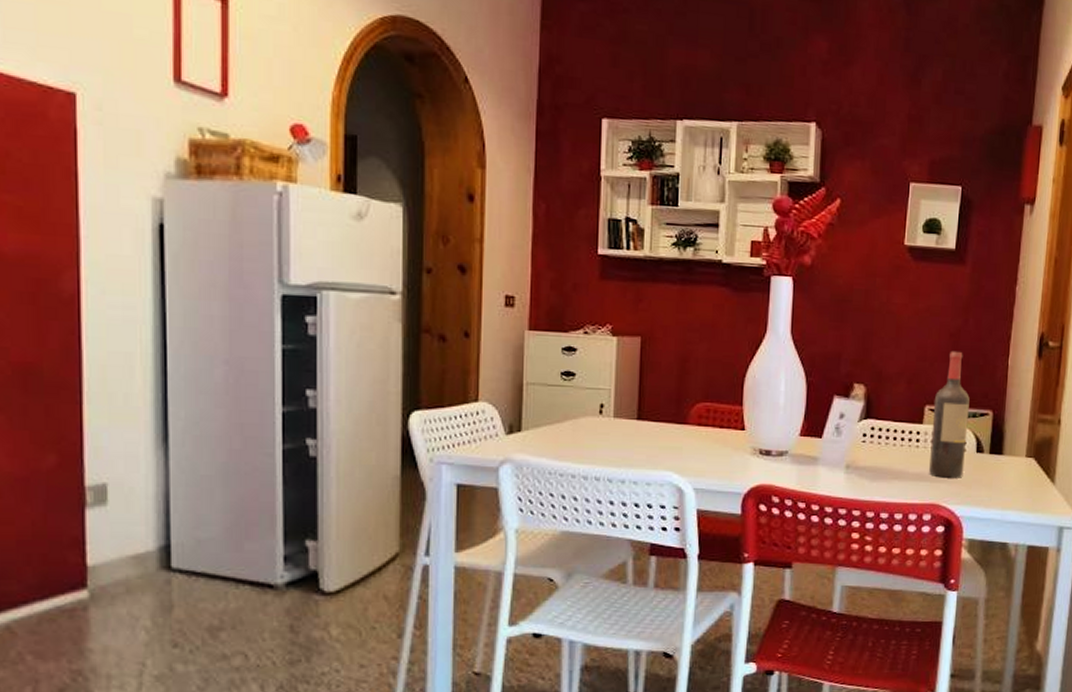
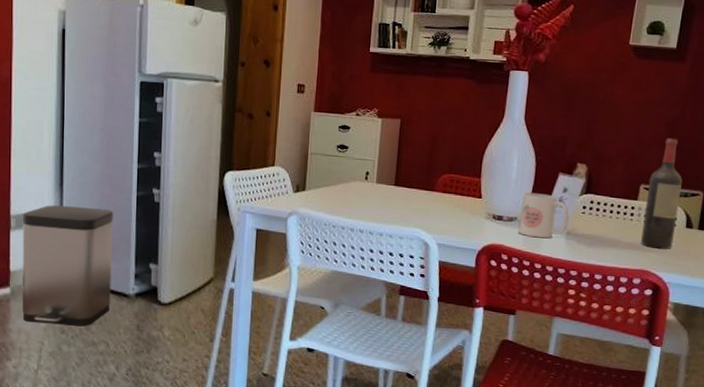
pedal bin: none [105,469,248,636] -> present [22,205,113,327]
mug: none [790,420,848,474] -> present [518,192,569,239]

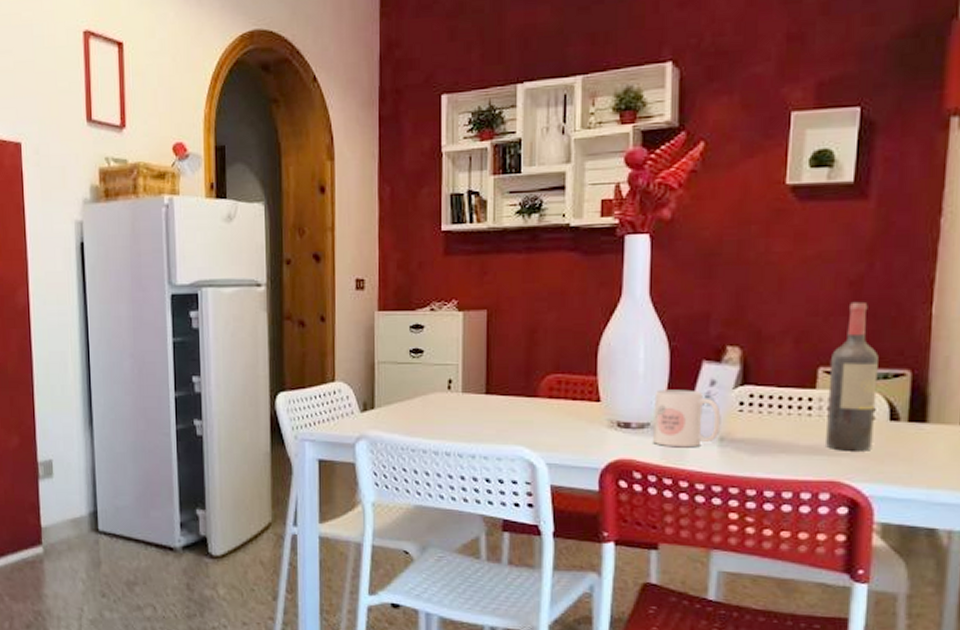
pedal bin: present [22,205,113,327] -> none [51,447,155,588]

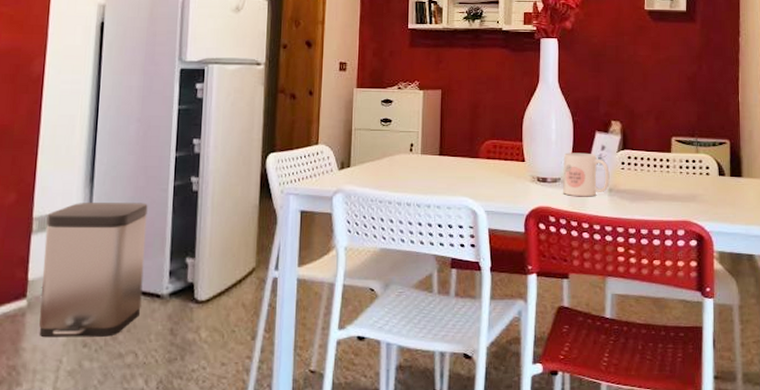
pedal bin: none [51,447,155,588] -> present [39,203,148,338]
wine bottle: present [824,301,879,451] -> none [679,91,710,198]

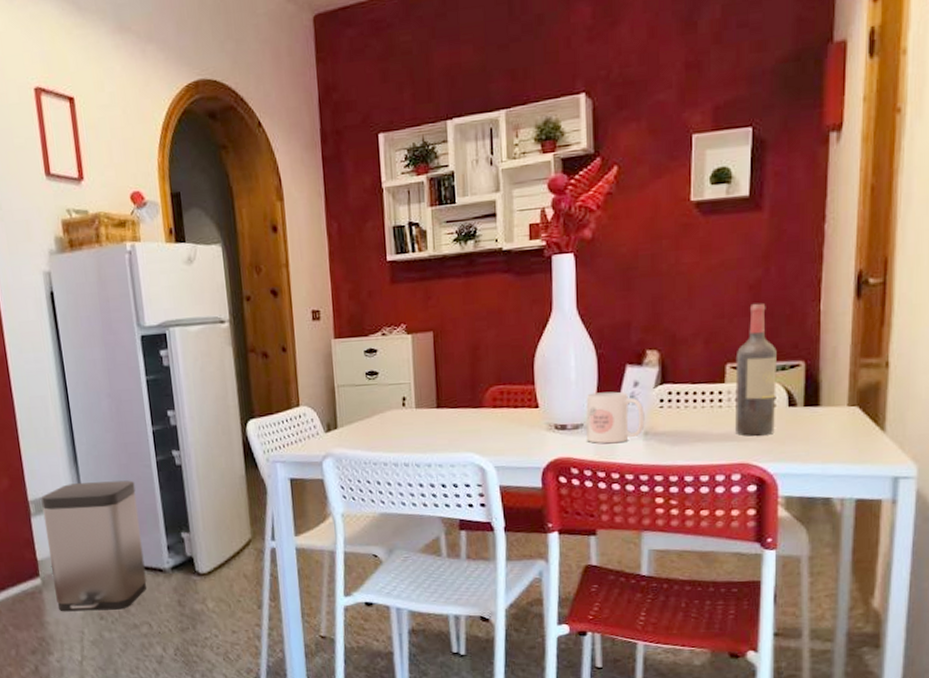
wine bottle: none [679,91,710,198] -> present [734,303,777,436]

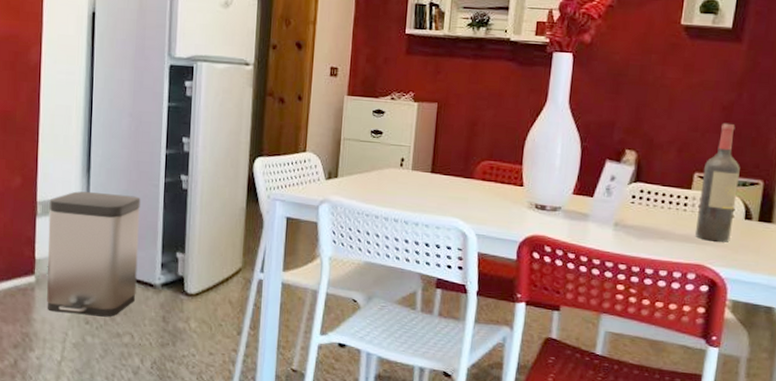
mug: present [586,391,645,444] -> none [563,180,617,230]

